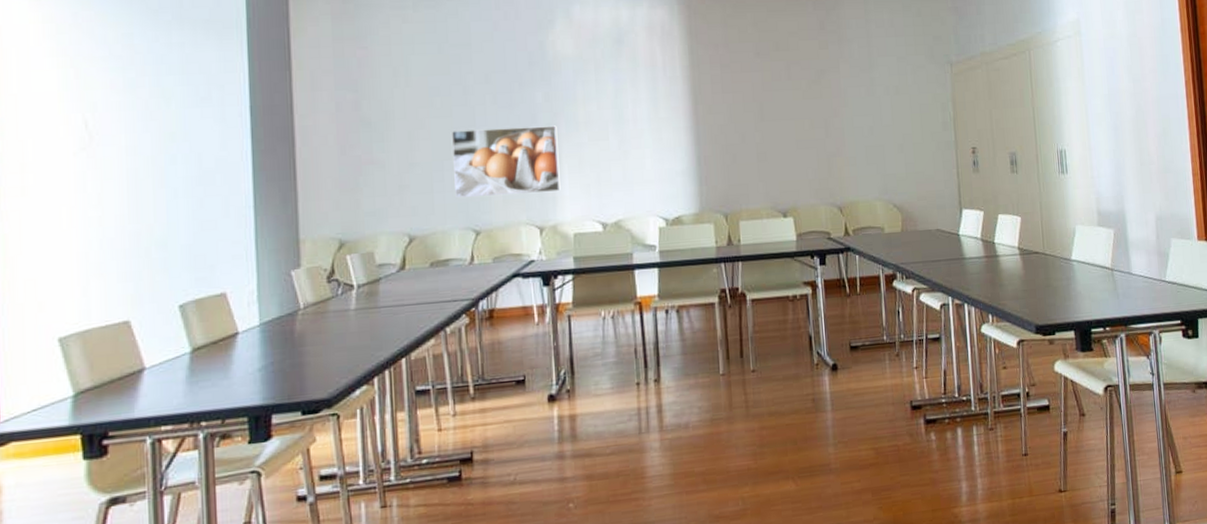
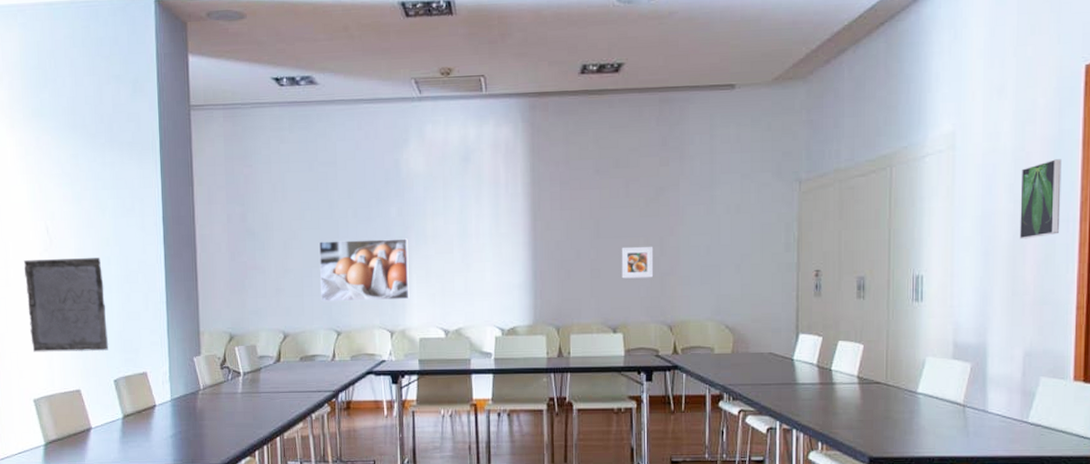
stone plaque: none [48,156,173,278] -> present [23,258,109,352]
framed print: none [786,128,821,162] -> present [621,246,654,279]
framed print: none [1135,44,1171,115] -> present [1019,159,1062,240]

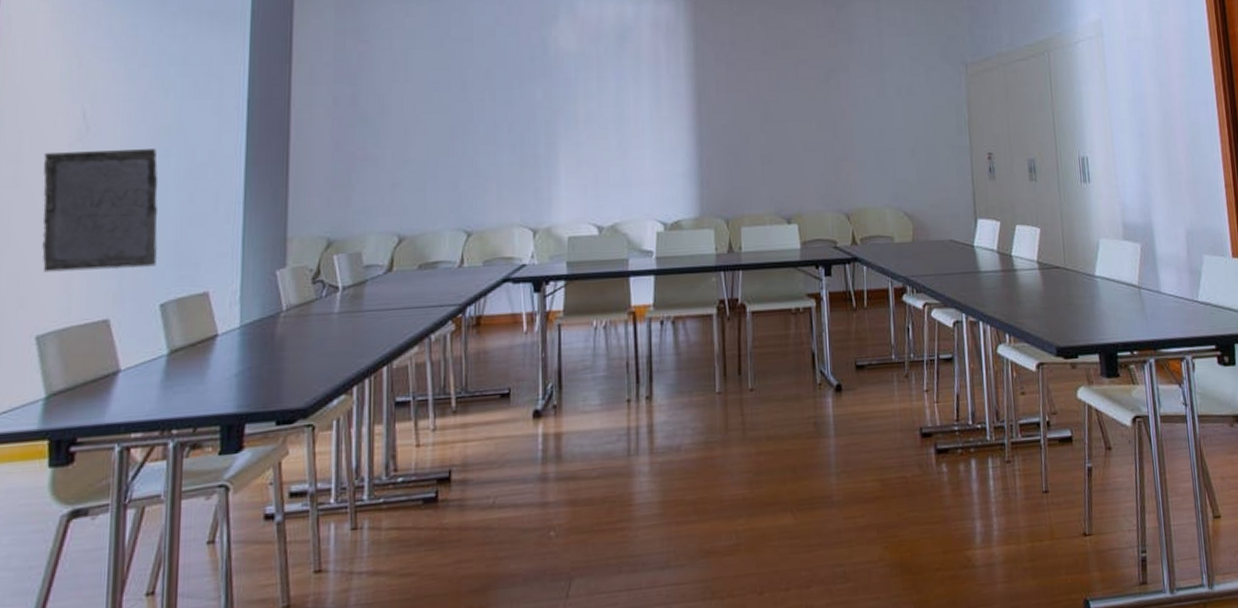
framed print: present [319,238,409,301] -> none [448,123,557,197]
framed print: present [621,246,654,279] -> none [793,129,828,165]
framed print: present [1019,159,1062,240] -> none [1161,47,1201,121]

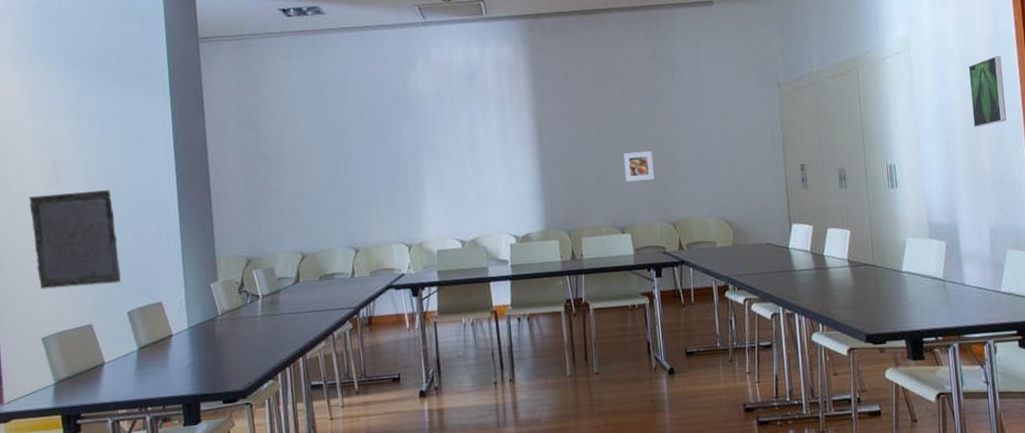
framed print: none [793,129,828,165] -> present [623,150,655,182]
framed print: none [1161,47,1201,121] -> present [968,56,1006,128]

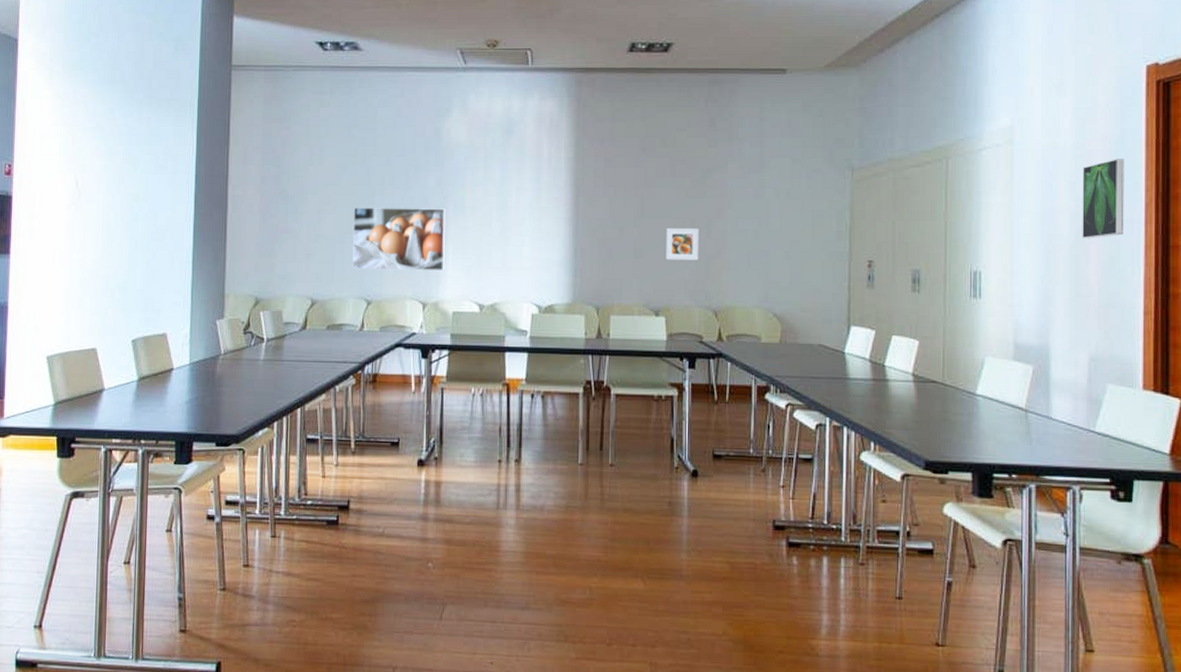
stone plaque: present [28,190,122,290] -> none [49,212,130,309]
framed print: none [333,155,425,220] -> present [353,207,446,271]

